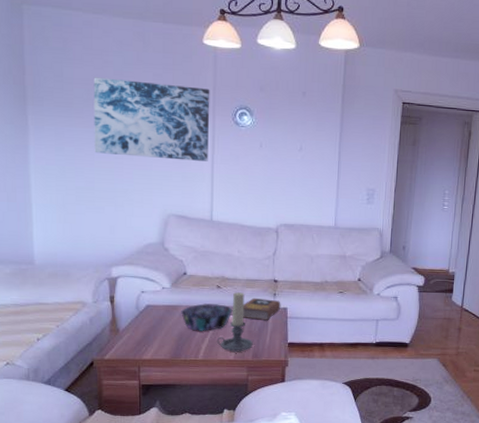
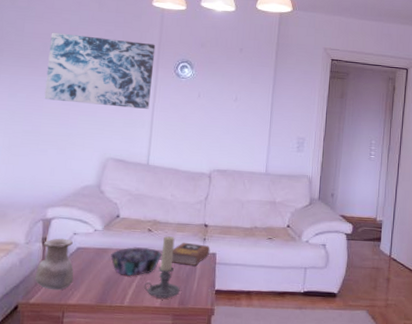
vase: none [106,296,146,347] -> present [34,238,74,291]

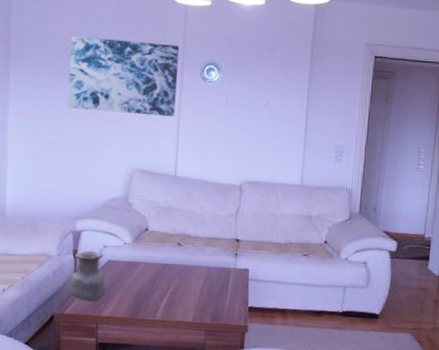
decorative bowl: present [110,247,162,276] -> none [141,261,193,290]
candle holder: present [143,236,180,299] -> none [175,250,212,314]
book: present [172,242,210,266] -> none [203,257,243,281]

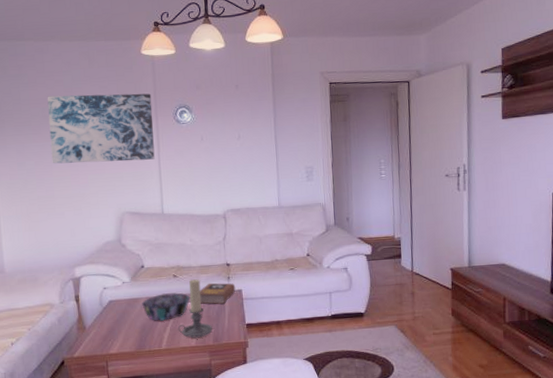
vase: present [68,250,106,303] -> none [74,294,111,343]
decorative bowl: none [141,261,193,290] -> present [142,292,191,321]
candle holder: none [175,250,212,314] -> present [177,279,213,338]
book: none [203,257,243,281] -> present [200,283,236,304]

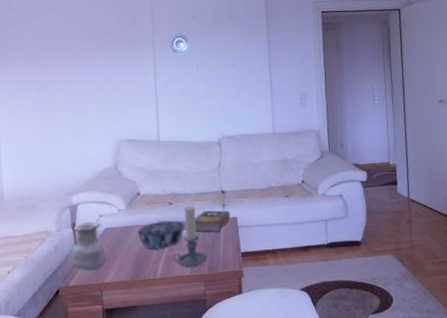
wall art: present [47,93,155,164] -> none [49,24,152,93]
vase: none [74,294,111,343] -> present [70,221,106,272]

